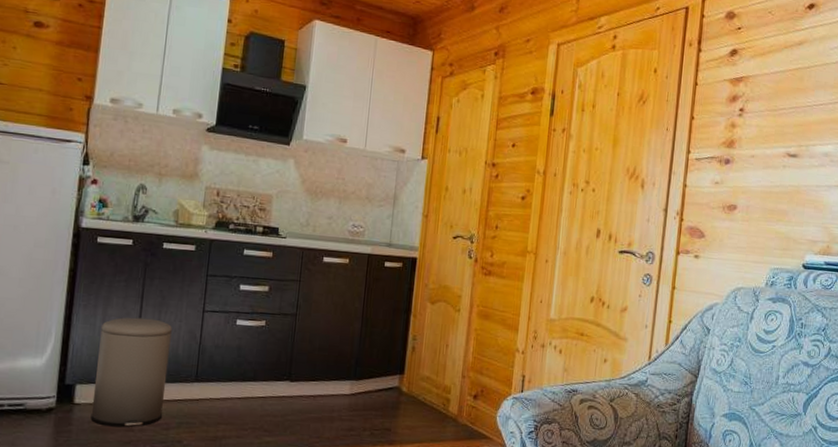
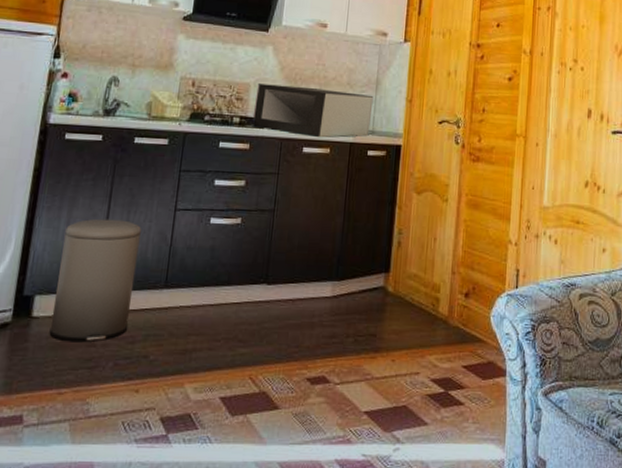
microwave: none [274,195,391,249] -> present [251,83,374,138]

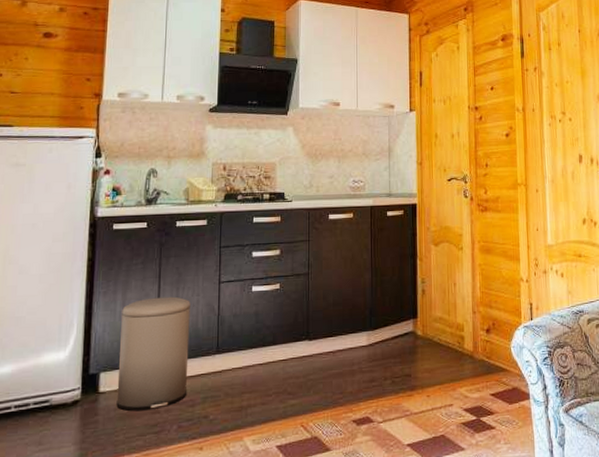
microwave: present [251,83,374,138] -> none [281,160,388,205]

